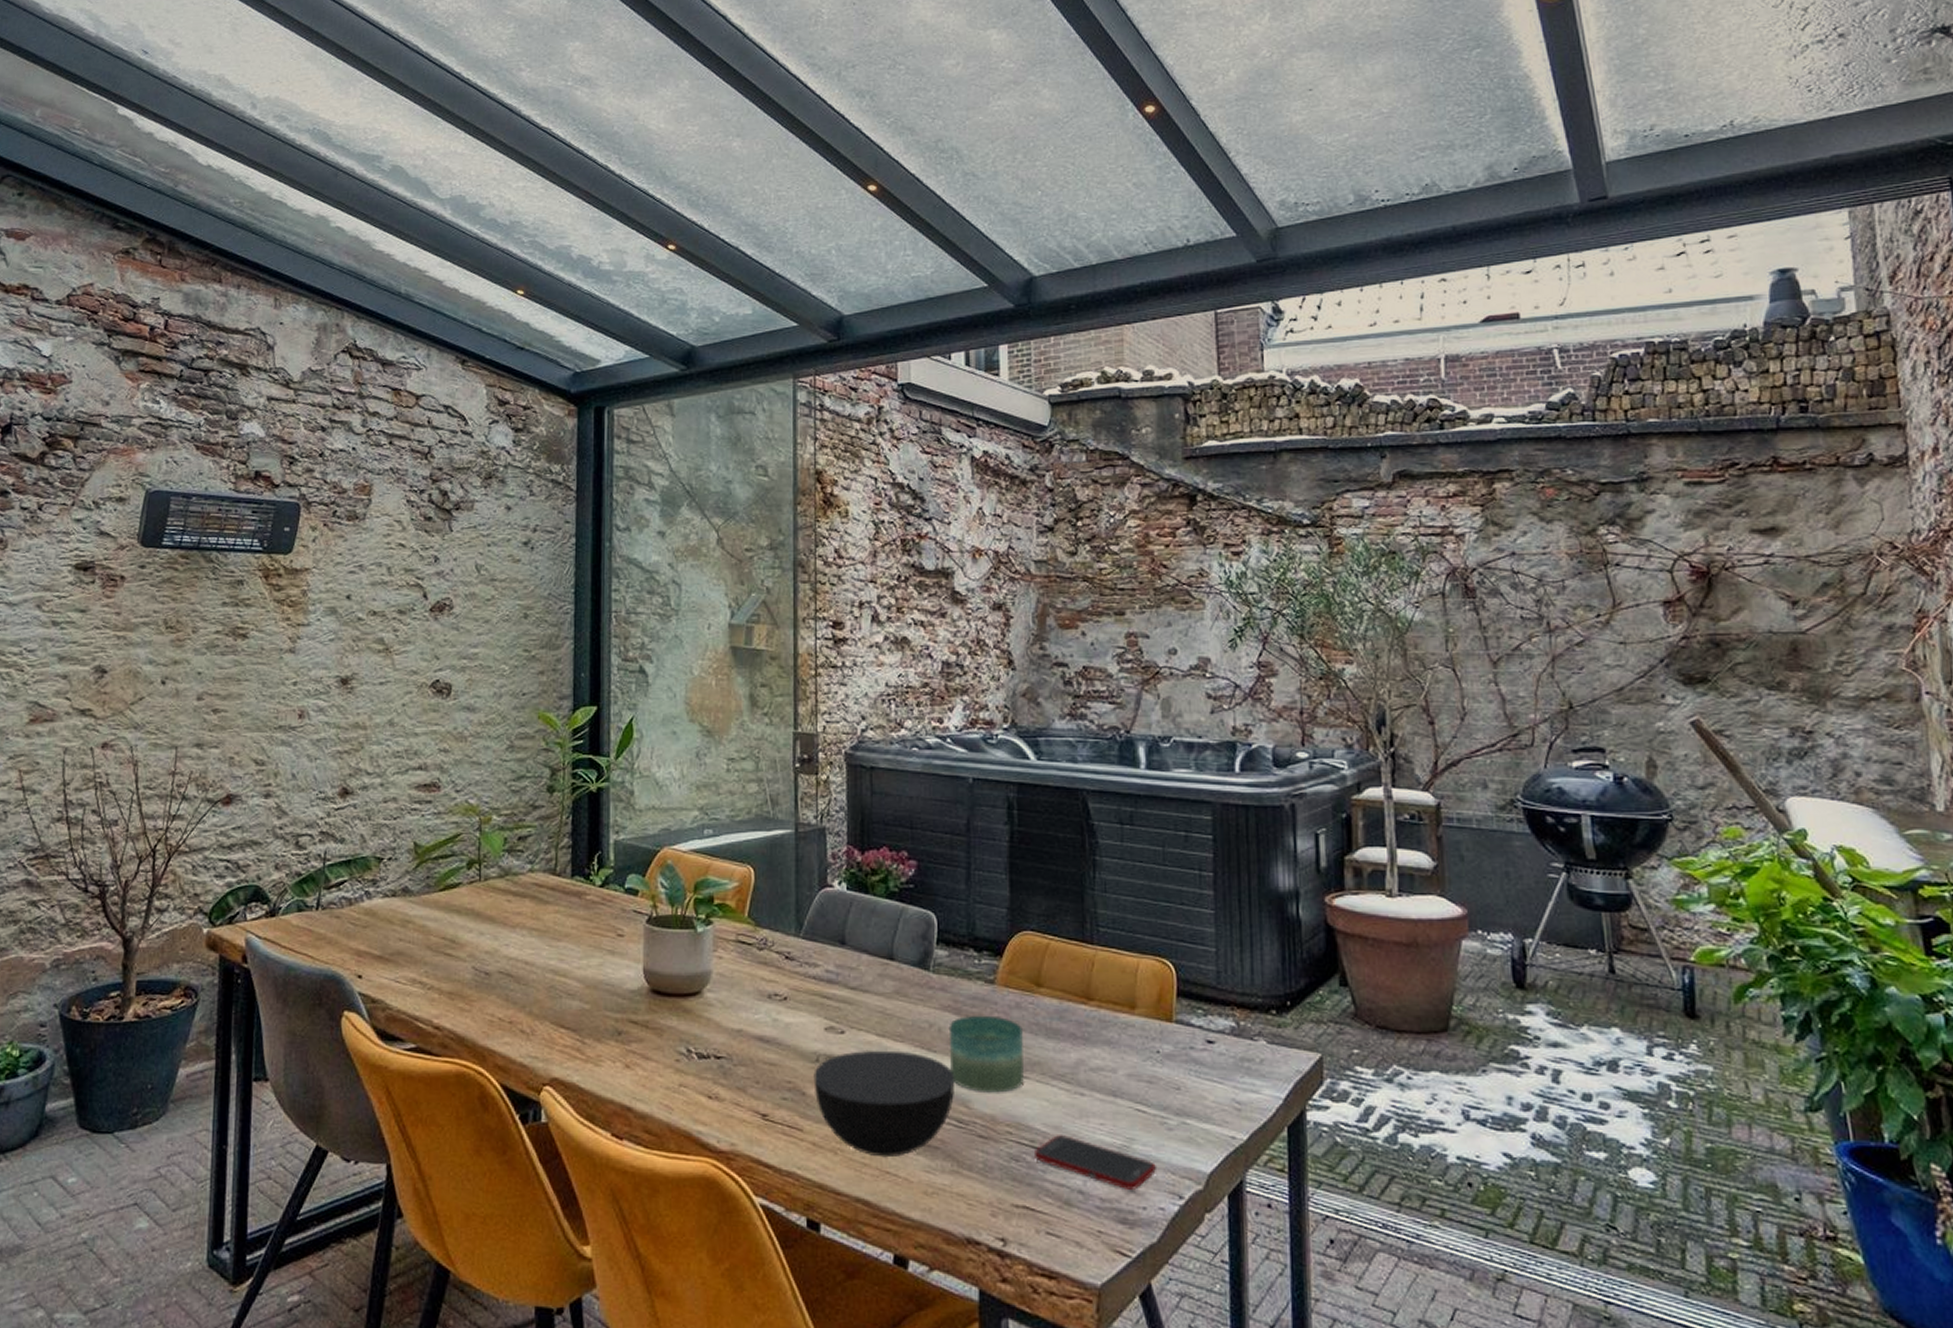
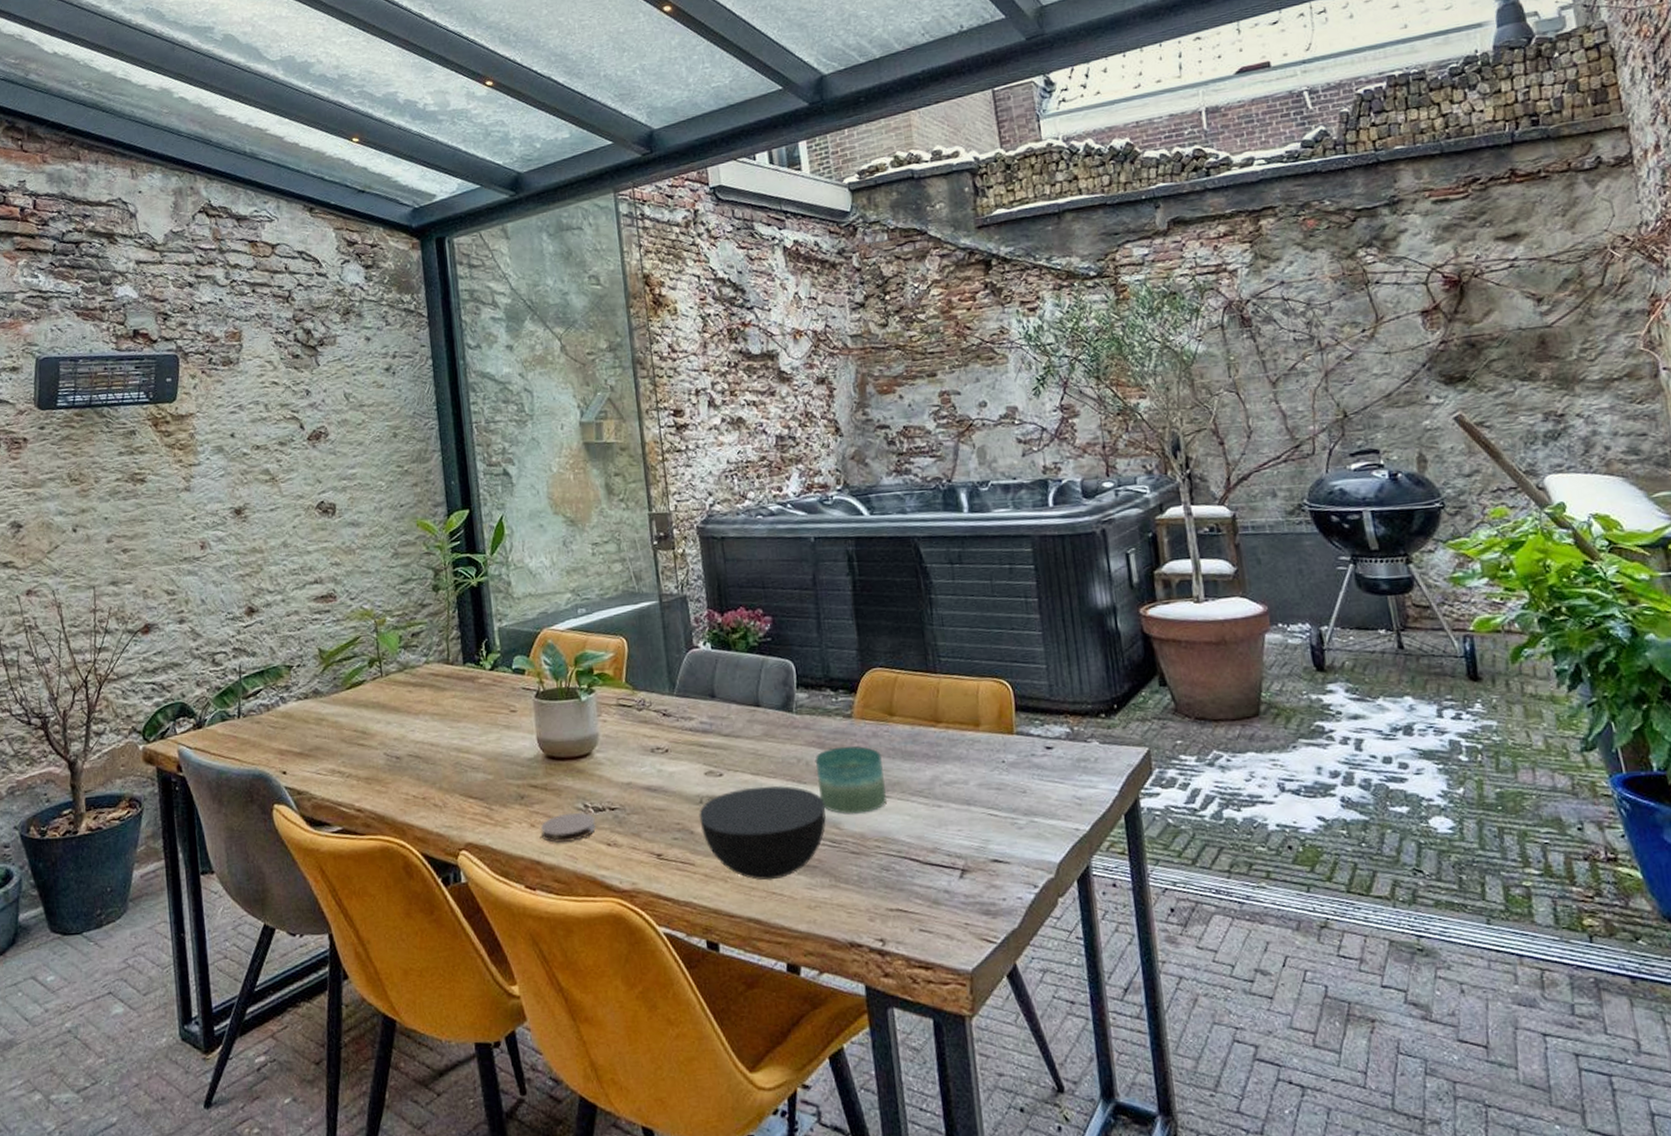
coaster: none [635,1056,697,1089] -> present [540,812,596,843]
cell phone: present [1033,1135,1157,1190] -> none [901,843,1012,885]

